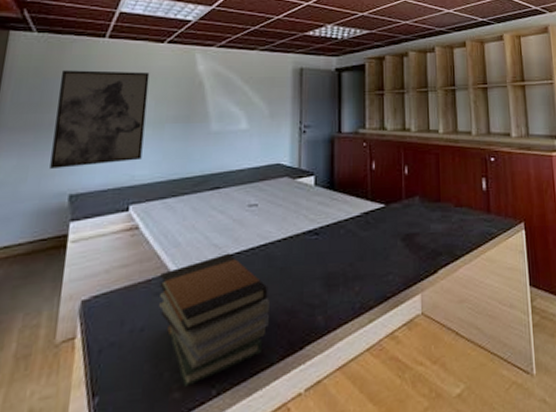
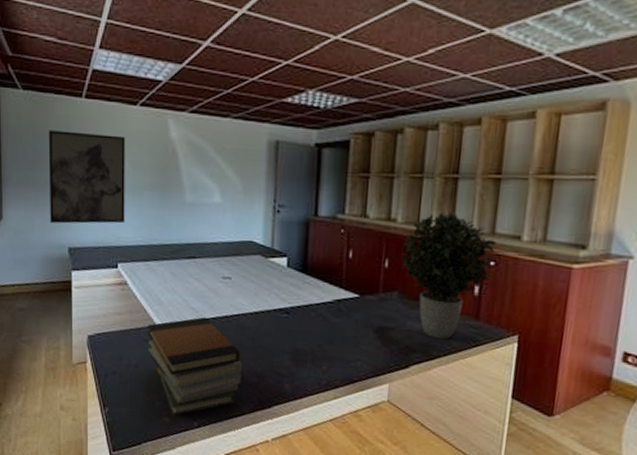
potted plant: none [418,118,494,237] -> present [401,212,497,339]

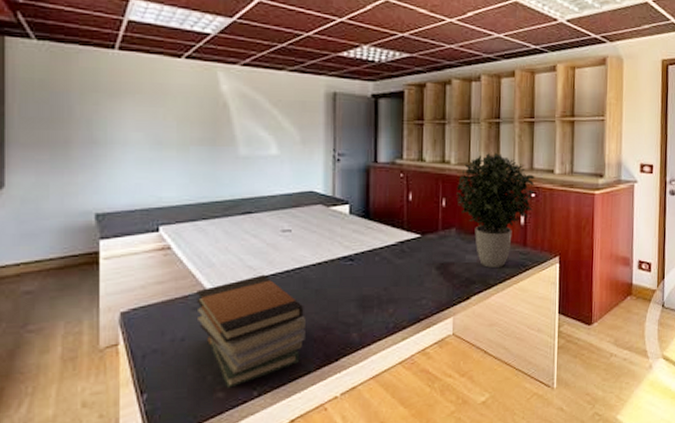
wall art: present [48,130,126,224] -> none [70,84,168,187]

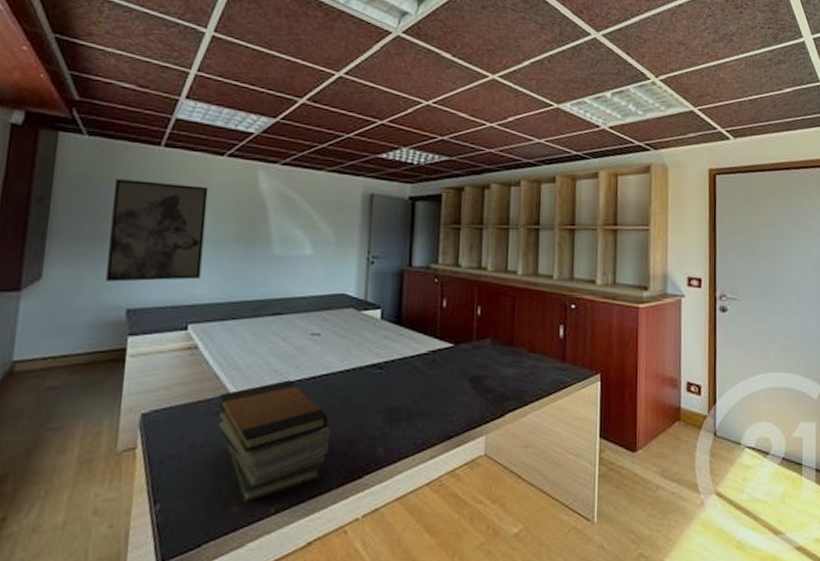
wall art: none [70,84,168,187] -> present [106,179,209,282]
potted plant: present [456,152,535,268] -> none [492,260,575,383]

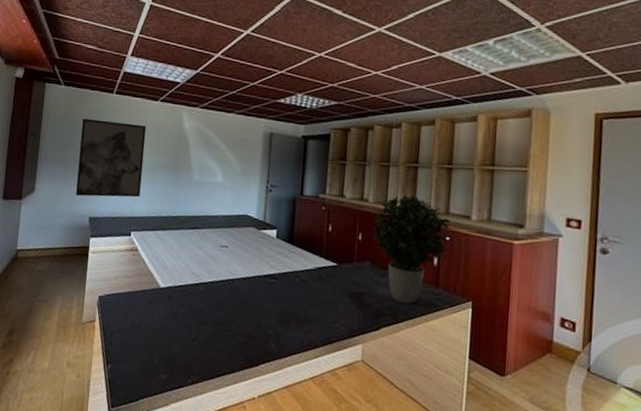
book stack: present [218,380,330,502] -> none [151,281,234,372]
potted plant: none [492,260,575,383] -> present [372,194,451,304]

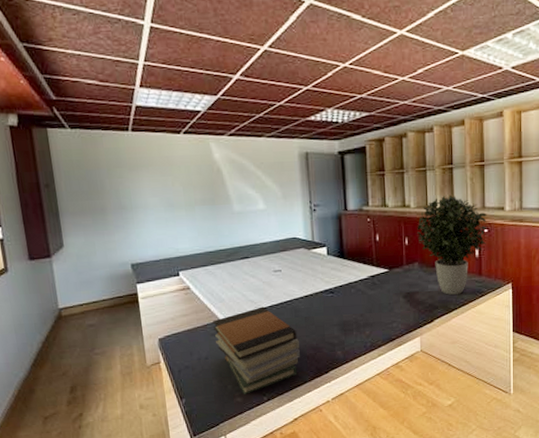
wall art: present [76,118,147,198] -> none [99,161,181,244]
book stack: none [151,281,234,372] -> present [213,306,300,394]

